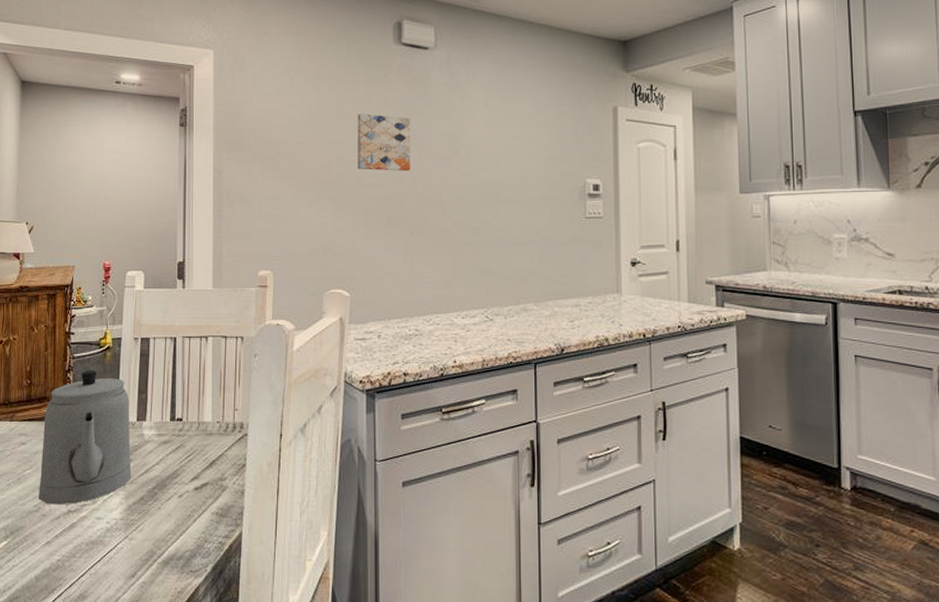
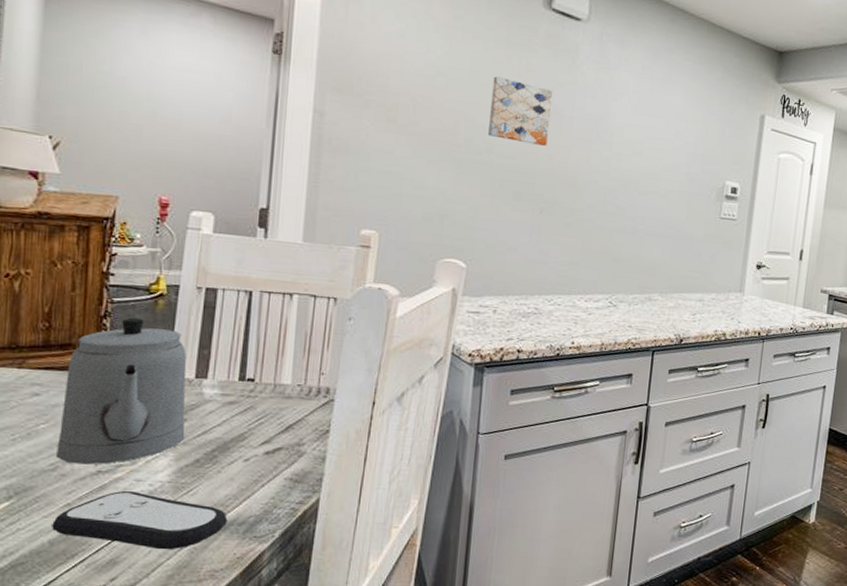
remote control: none [37,529,168,585] -> present [52,491,228,550]

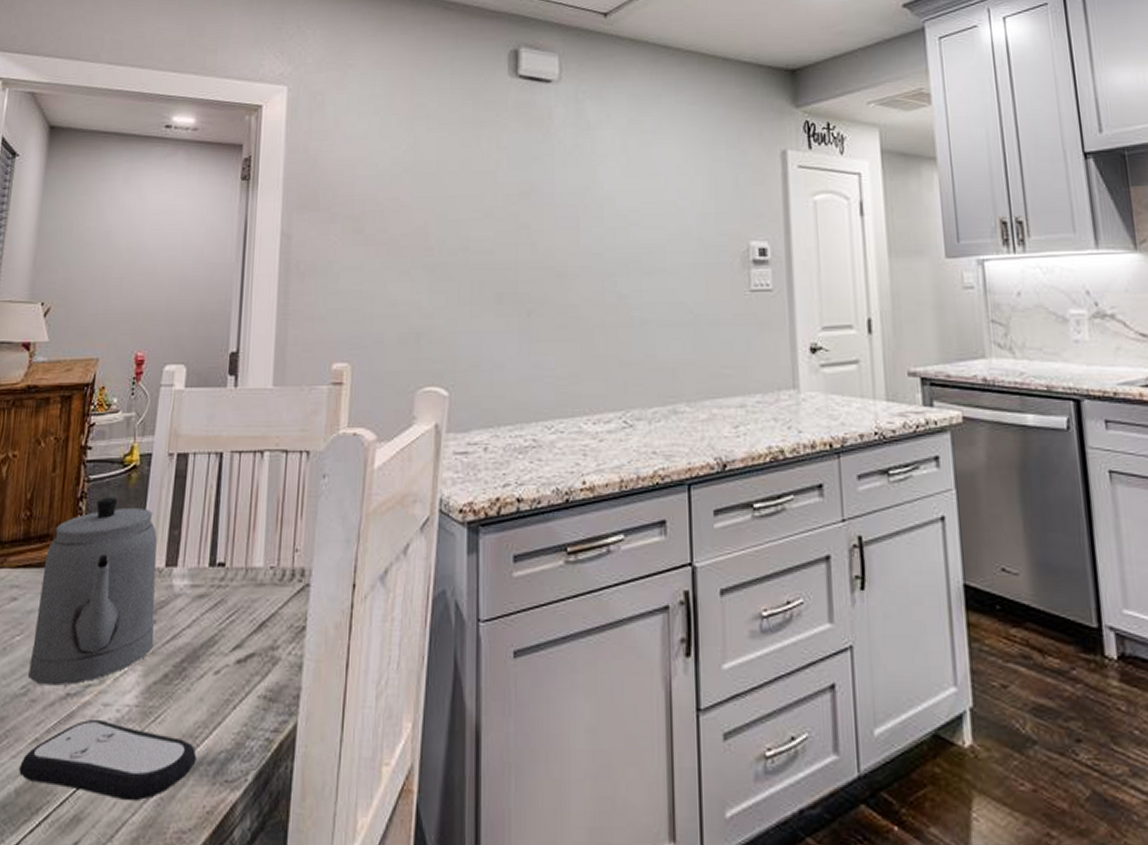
wall art: present [488,76,552,146] -> none [462,162,528,234]

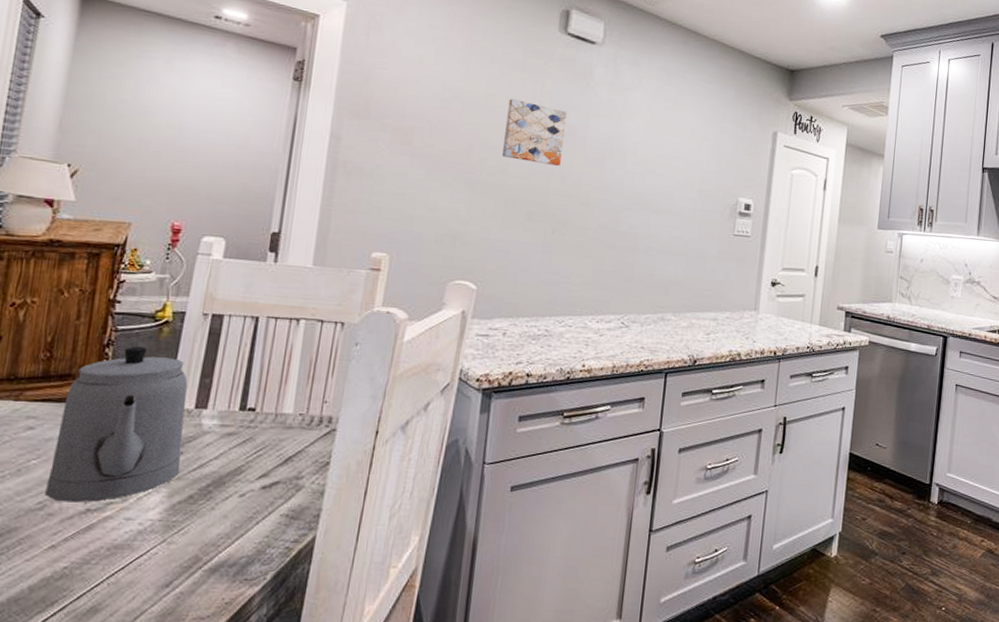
remote control: present [19,720,197,802] -> none [33,531,218,596]
wall art: none [462,162,528,234] -> present [502,99,567,166]

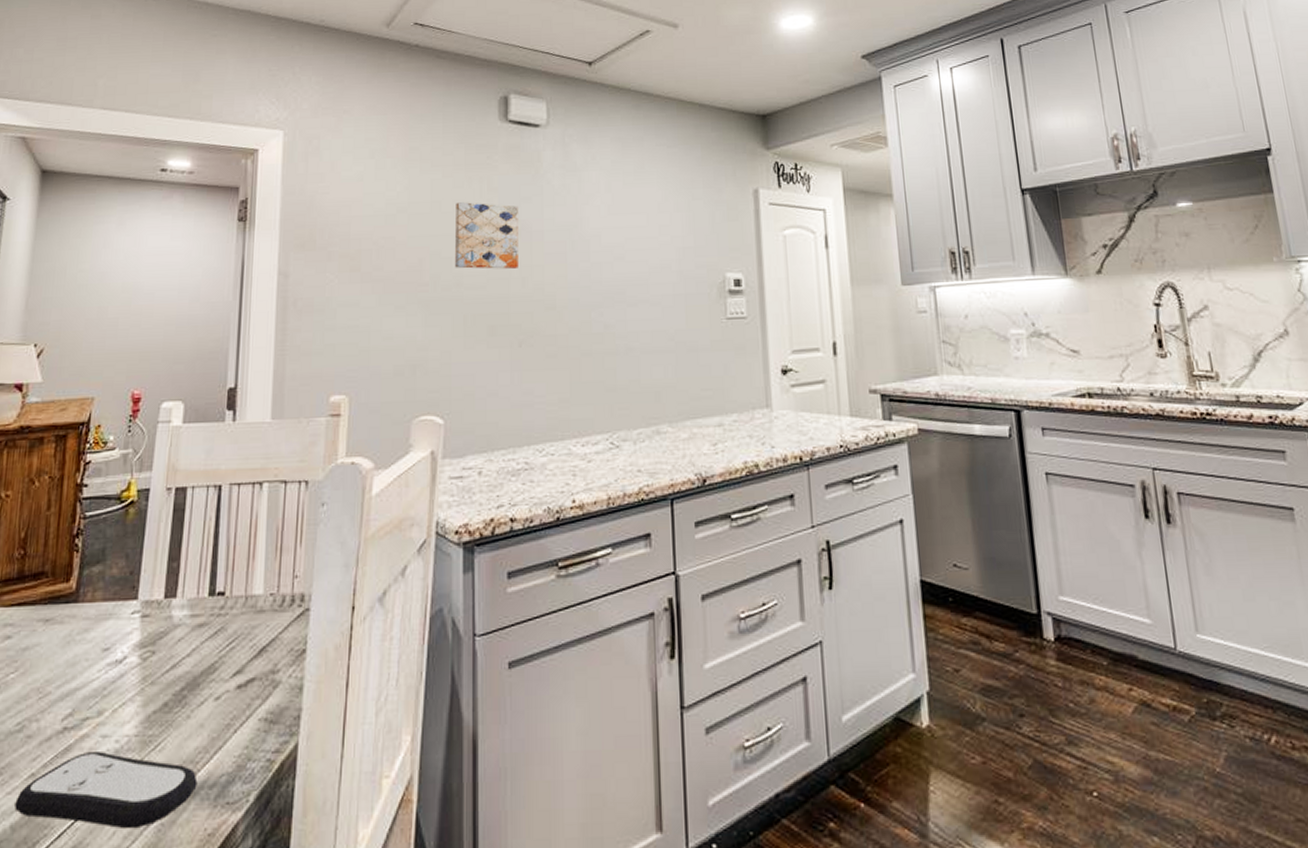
remote control: none [33,531,218,596] -> present [15,752,198,829]
teapot: present [45,346,188,503] -> none [23,532,156,721]

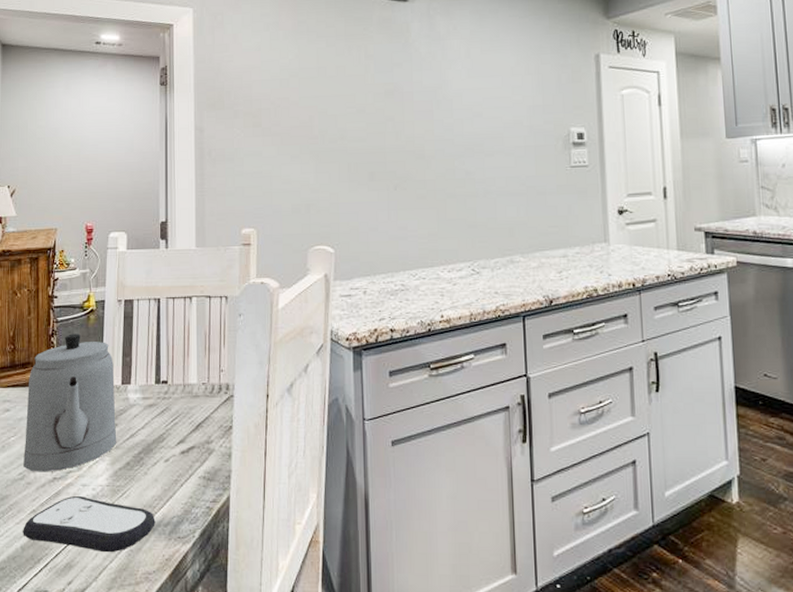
teapot: none [23,532,156,721] -> present [23,333,117,472]
wall art: present [455,202,518,269] -> none [338,68,392,125]

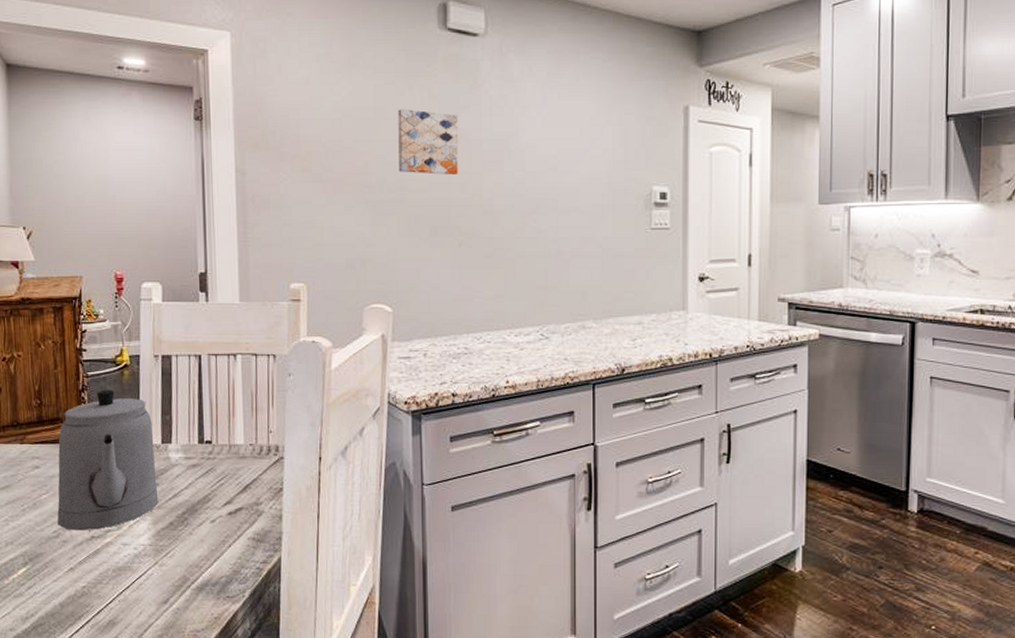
remote control: present [23,496,156,553] -> none [61,555,203,611]
wall art: none [338,68,392,125] -> present [398,109,458,175]

